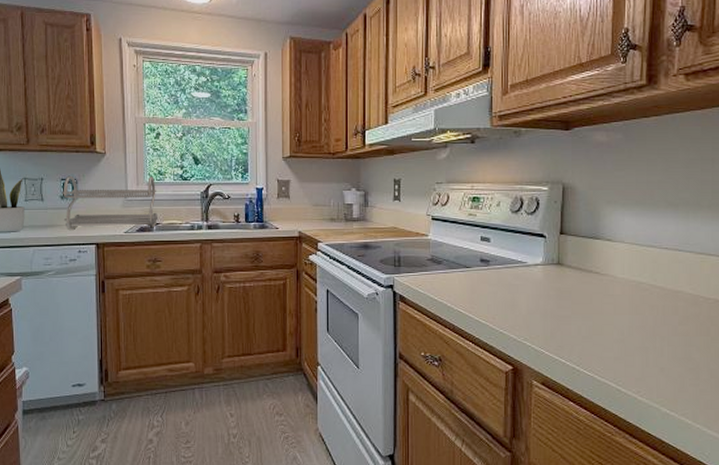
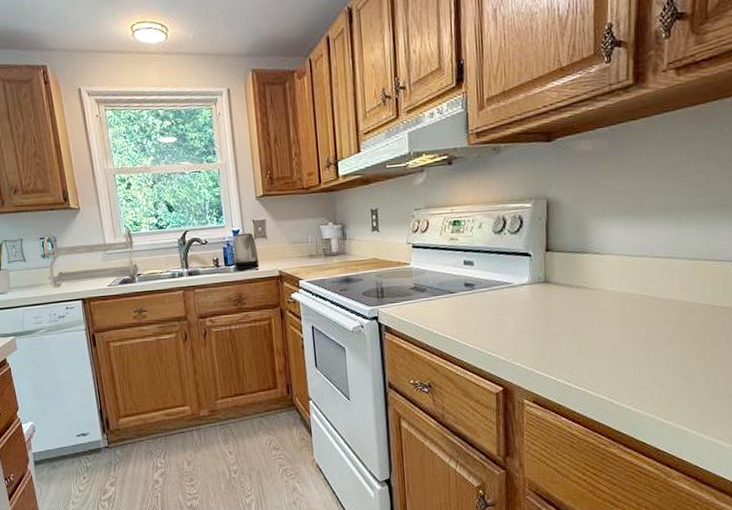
kettle: none [255,191,280,228] -> present [233,232,260,271]

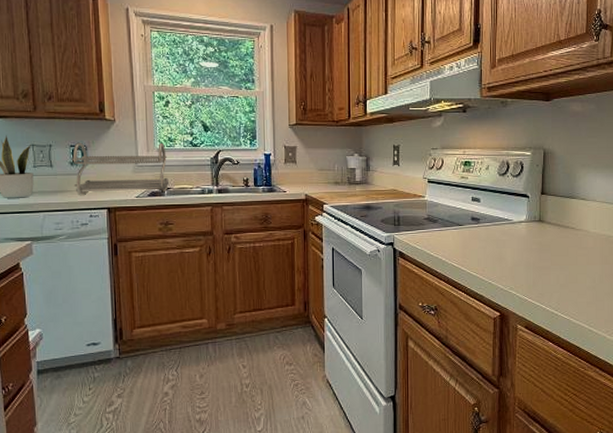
kettle: present [233,232,260,271] -> none [263,157,288,191]

